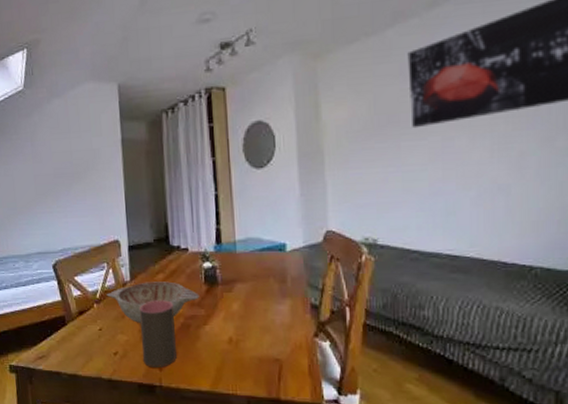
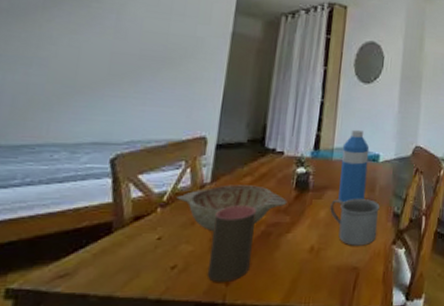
mug: none [242,291,296,338] -> present [330,199,380,246]
water bottle: none [244,219,276,295] -> present [338,129,370,203]

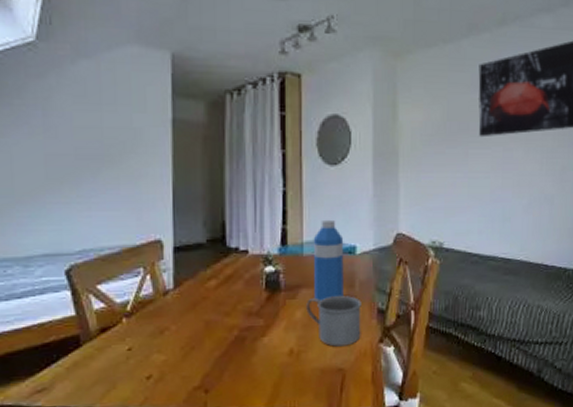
decorative bowl: present [176,185,287,232] -> none [140,288,259,340]
cup: present [207,205,256,282] -> none [183,310,227,390]

